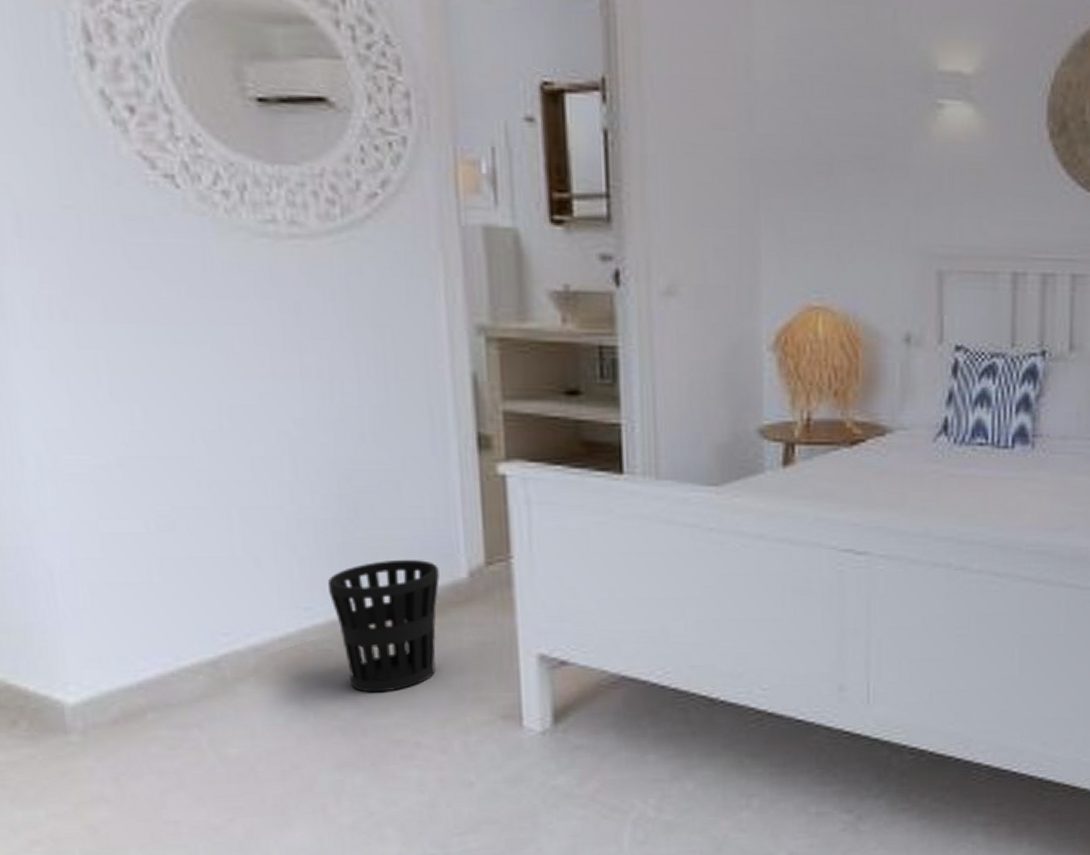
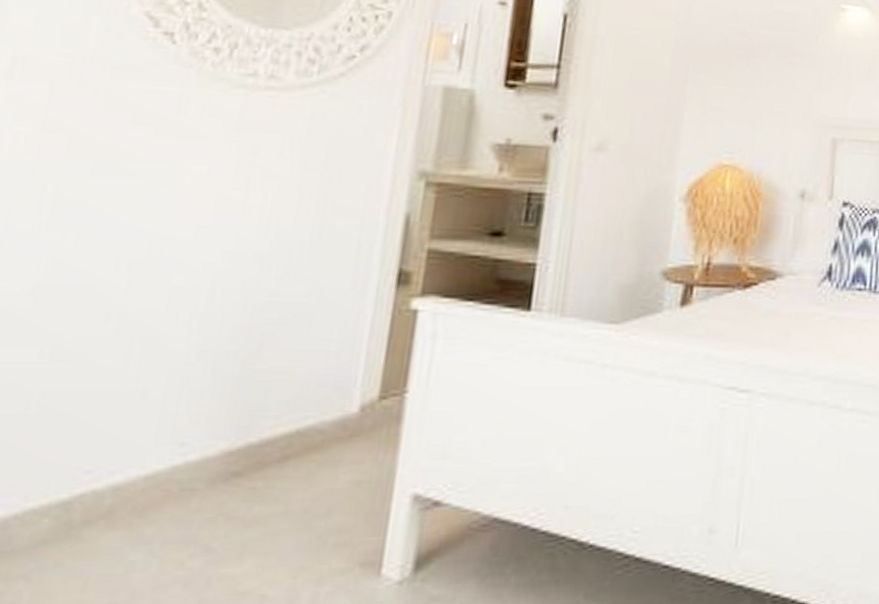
wastebasket: present [328,559,440,693] -> none [207,392,331,538]

